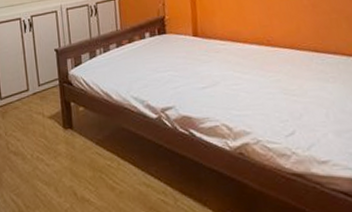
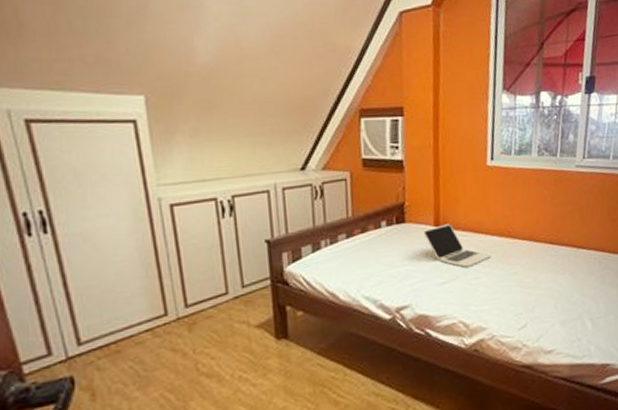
laptop: none [183,34,251,74] -> present [423,224,491,268]

